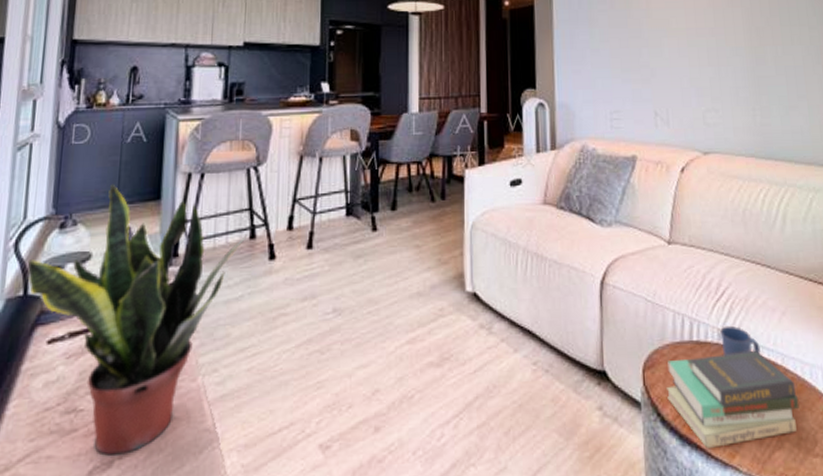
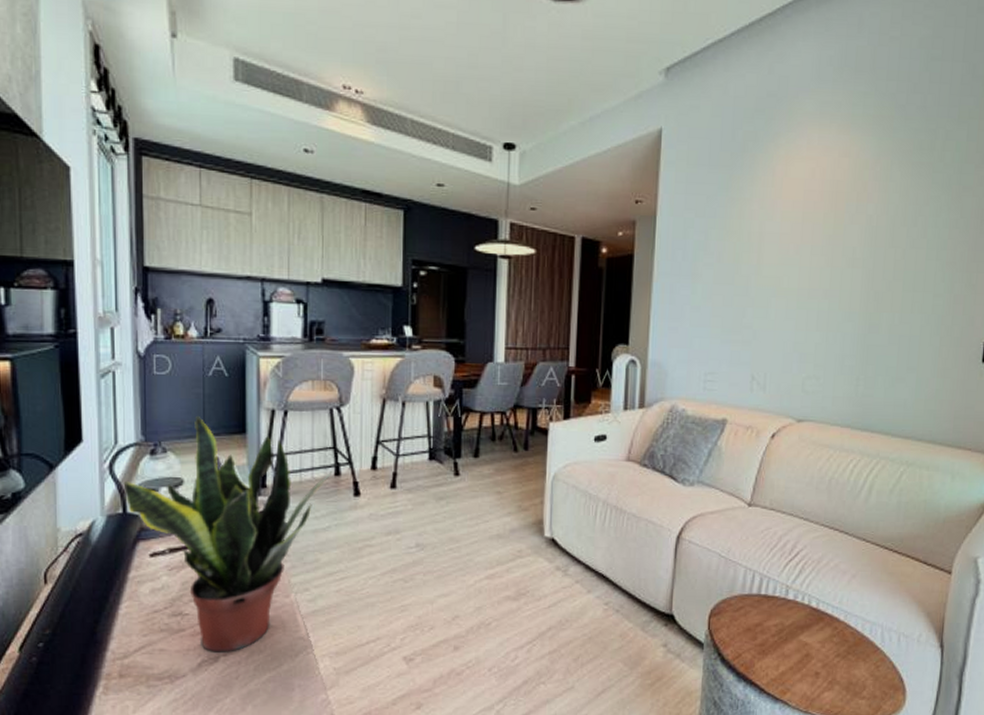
books: present [667,350,800,448] -> none [729,606,855,685]
mug: present [720,325,761,356] -> none [788,583,826,610]

